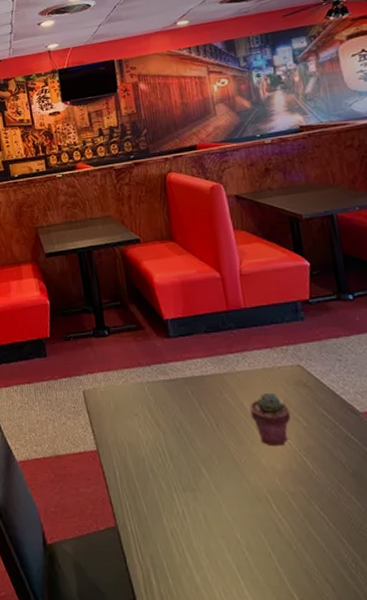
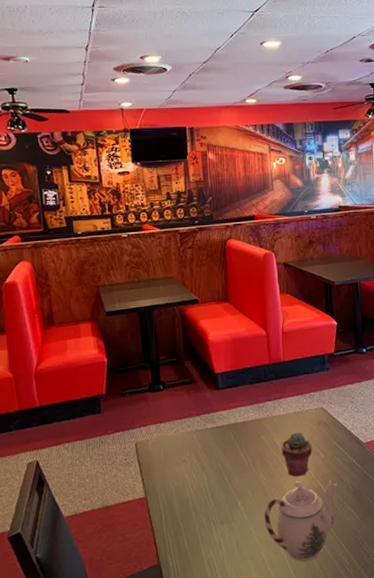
teapot: none [235,451,329,552] -> present [264,480,337,562]

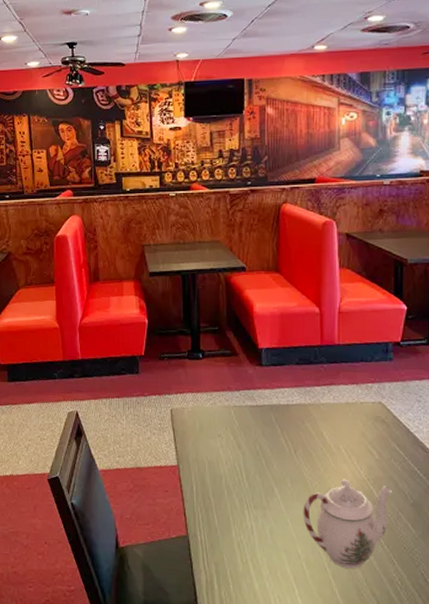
potted succulent: present [281,432,313,477] -> none [328,425,365,475]

